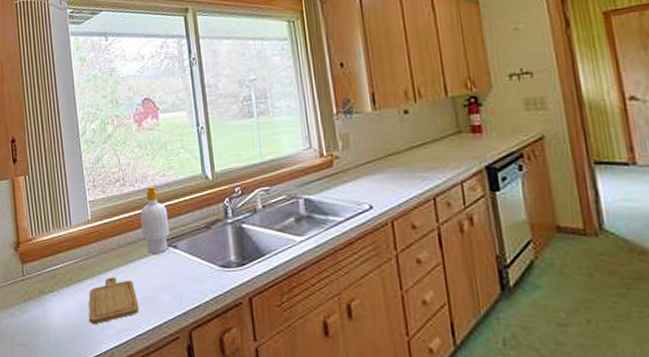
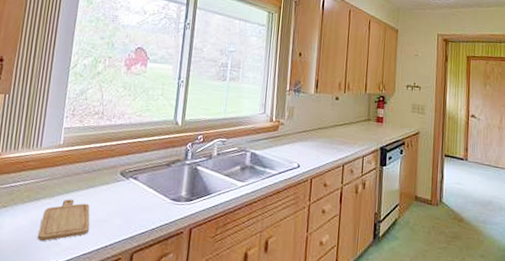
soap bottle: present [140,186,170,254] -> none [107,123,137,183]

